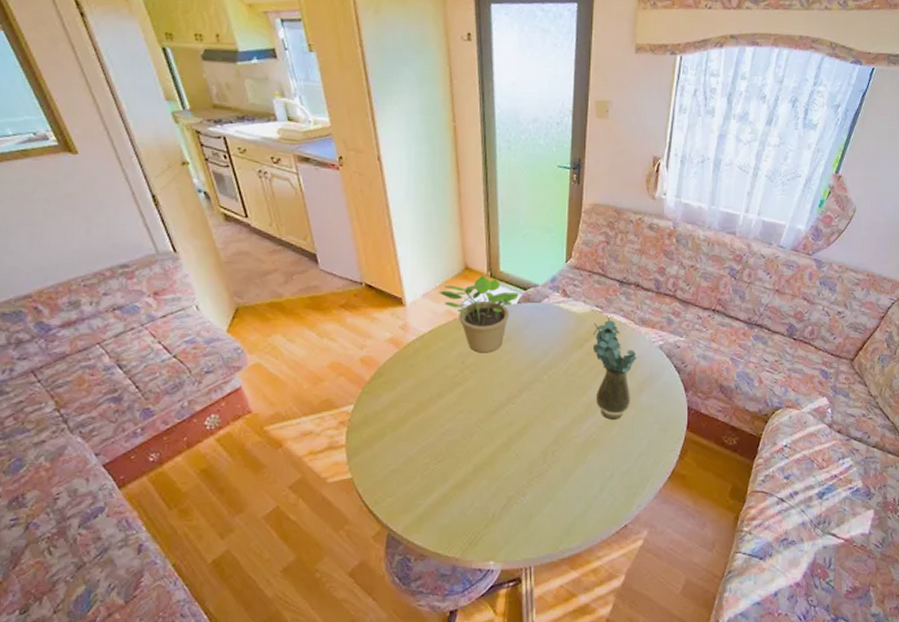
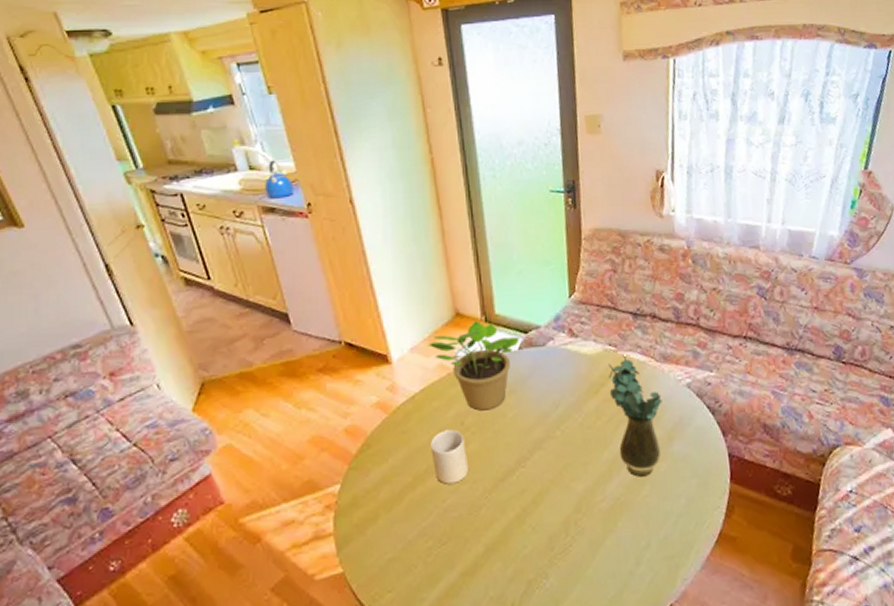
kettle: none [301,113,328,150] -> present [265,160,294,199]
mug: none [434,366,467,412] -> present [430,428,470,484]

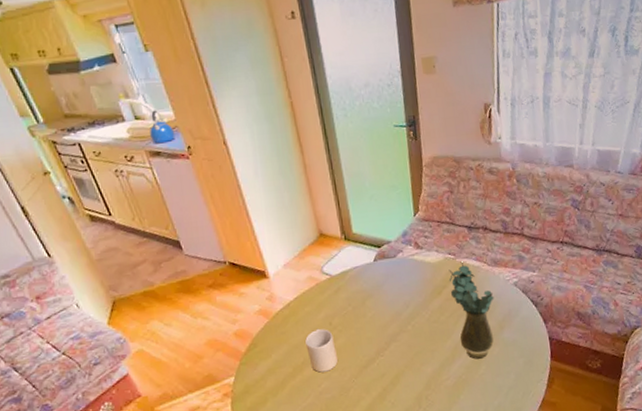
potted plant: present [428,321,519,411] -> none [298,239,374,313]

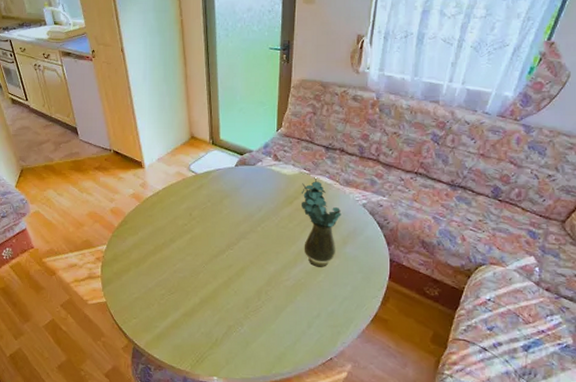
kettle: present [150,110,175,144] -> none [64,18,84,46]
mug: present [305,328,339,373] -> none [168,217,194,255]

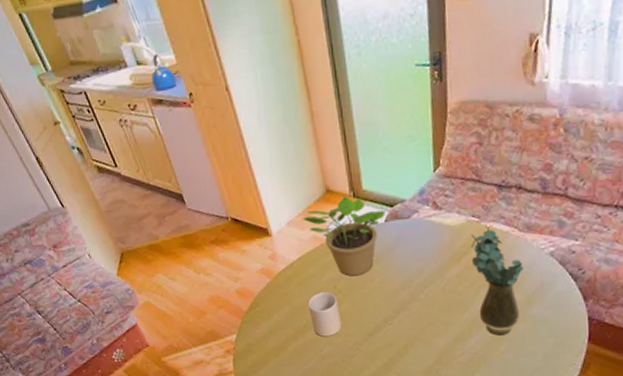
kettle: none [64,18,84,46] -> present [151,54,177,91]
mug: none [168,217,194,255] -> present [308,291,343,337]
potted plant: none [170,143,236,207] -> present [302,196,386,276]

